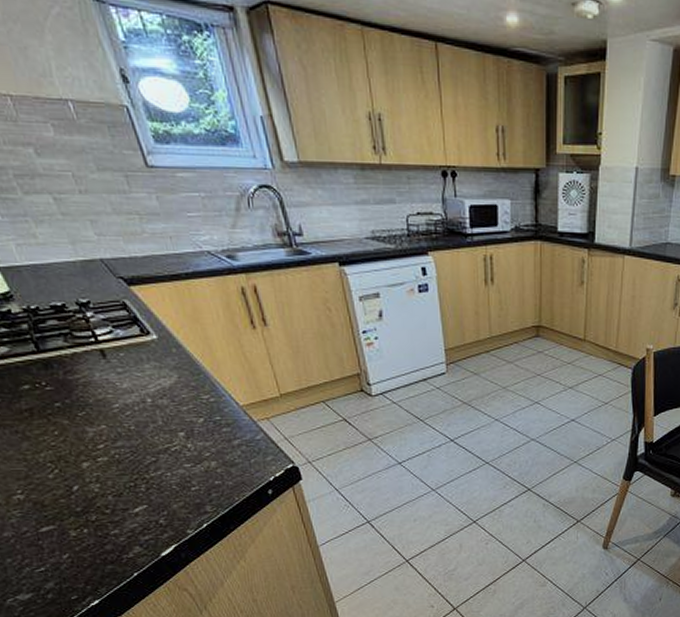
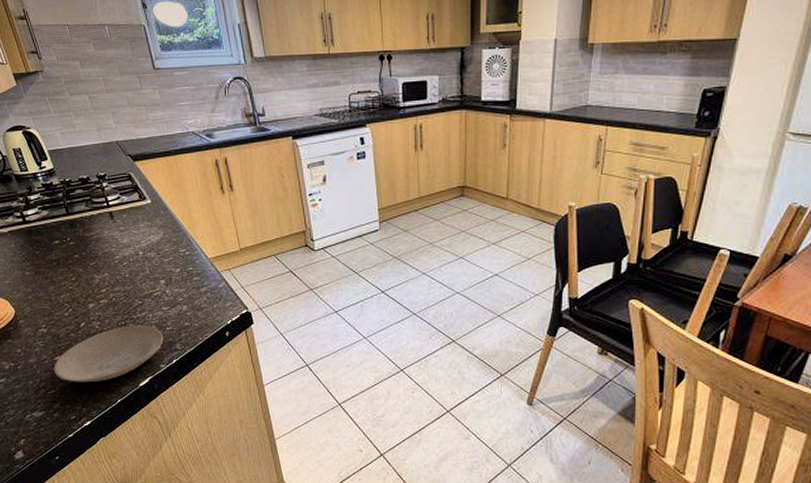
plate: none [39,485,189,557] -> present [53,325,164,383]

